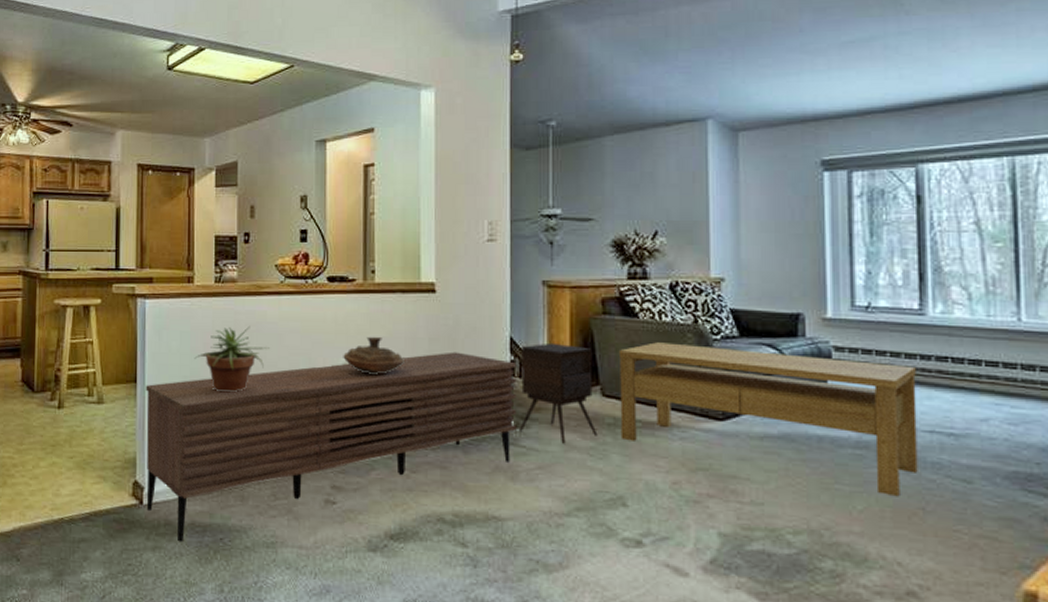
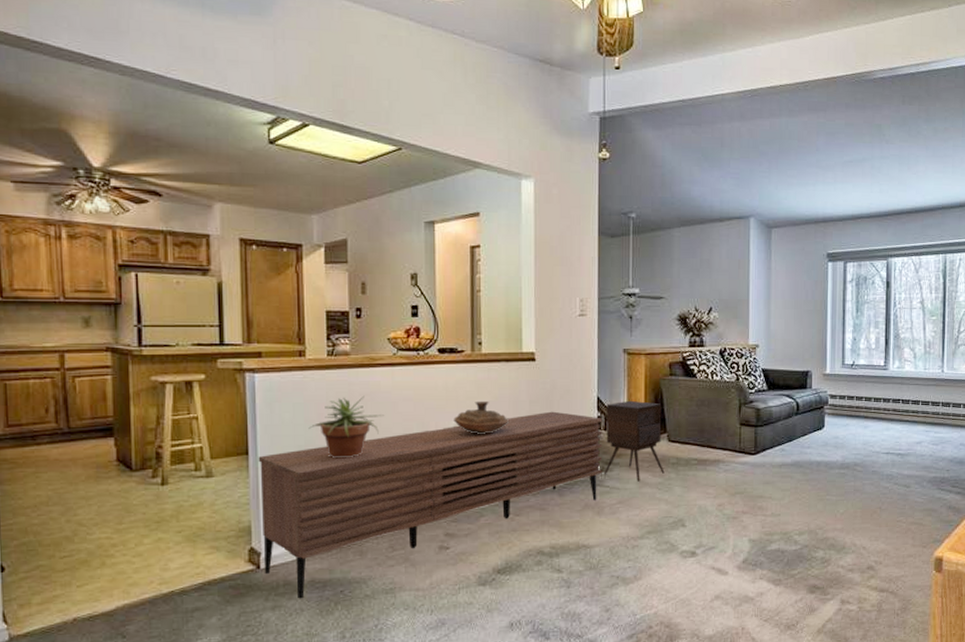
coffee table: present [618,342,918,497] -> none [681,397,880,501]

